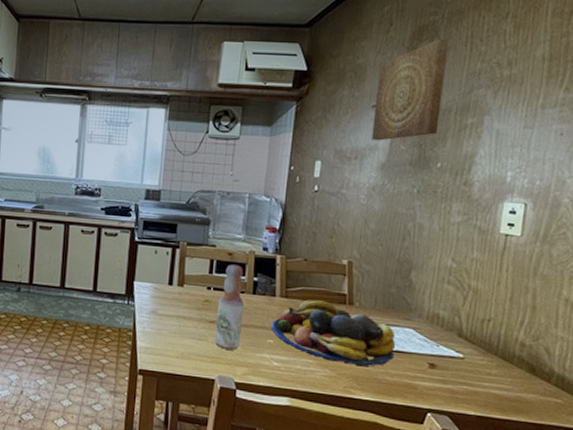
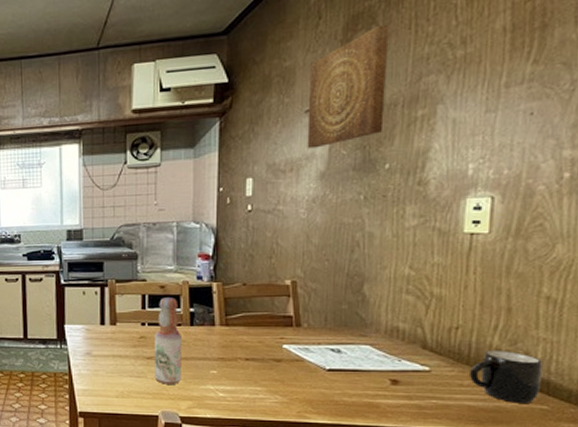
fruit bowl: present [271,299,396,366] -> none [213,325,352,388]
mug: none [497,343,560,397] -> present [470,349,544,405]

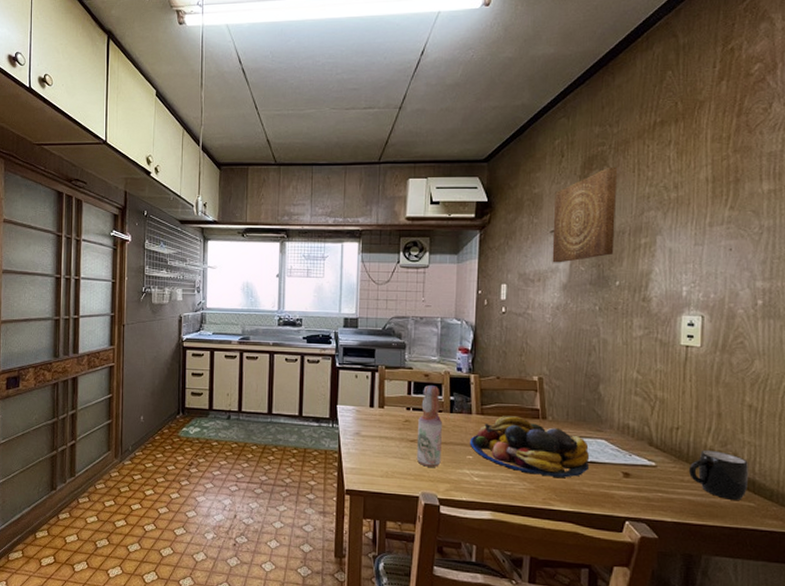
fruit bowl: none [213,325,352,388] -> present [469,416,590,478]

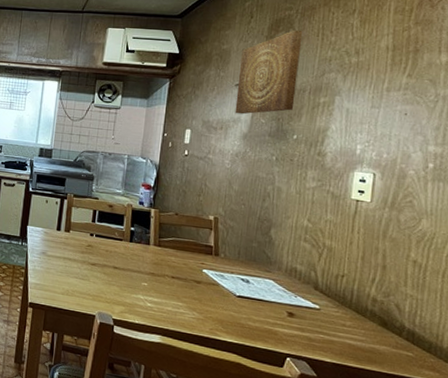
bottle: present [416,385,443,467] -> none [95,215,123,290]
fruit bowl: present [469,416,590,478] -> none [145,249,258,312]
mug: present [689,449,749,501] -> none [351,298,410,350]

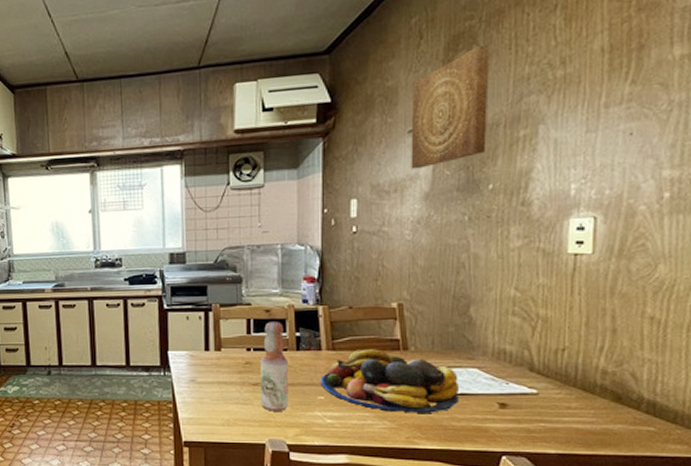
bottle: none [95,215,123,290] -> present [260,322,289,411]
fruit bowl: none [145,249,258,312] -> present [320,349,460,413]

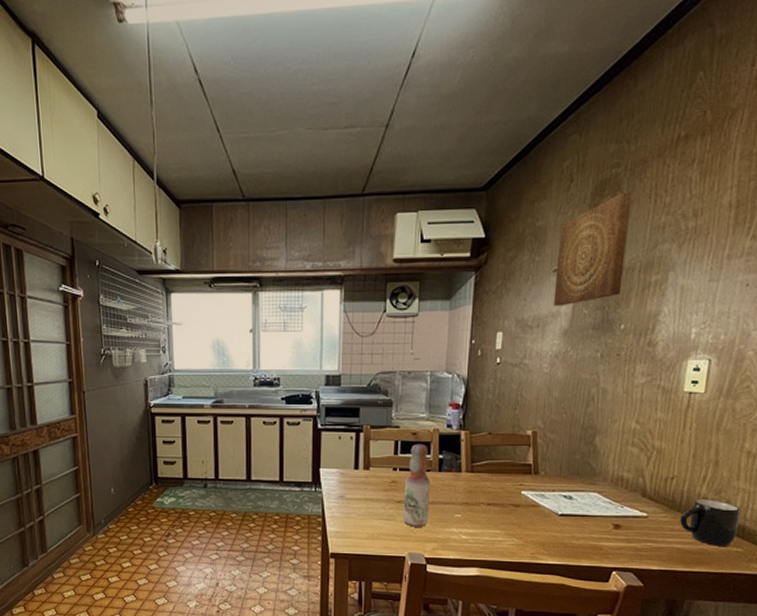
fruit bowl: present [320,349,460,413] -> none [458,472,581,532]
mug: none [577,371,649,427] -> present [680,498,741,547]

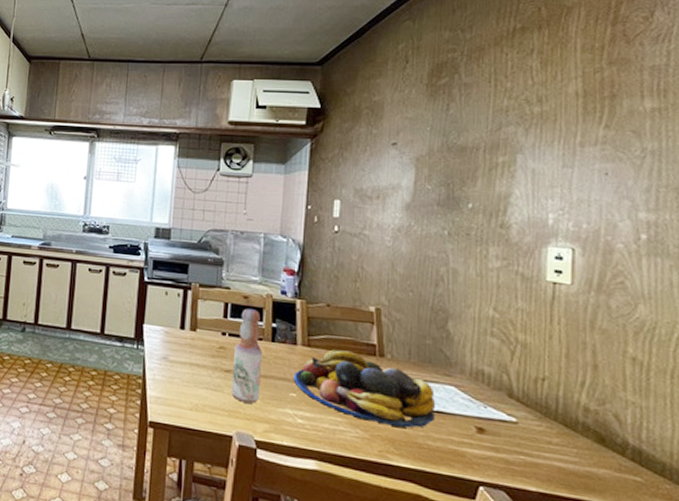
fruit bowl: none [458,472,581,532] -> present [293,349,436,428]
wall art: present [553,192,633,307] -> none [393,75,471,180]
mug: present [680,498,741,547] -> none [558,407,634,474]

